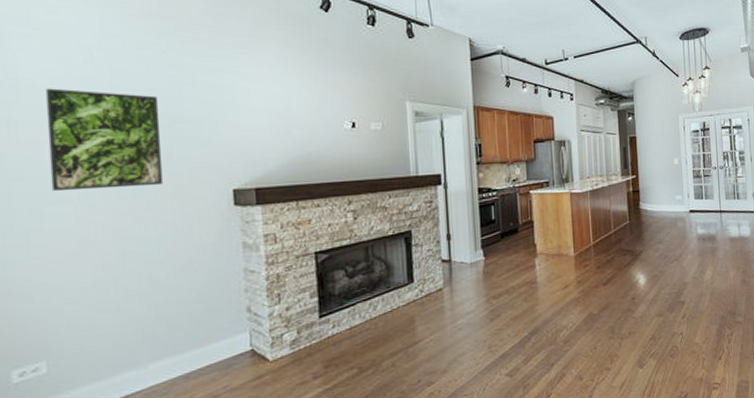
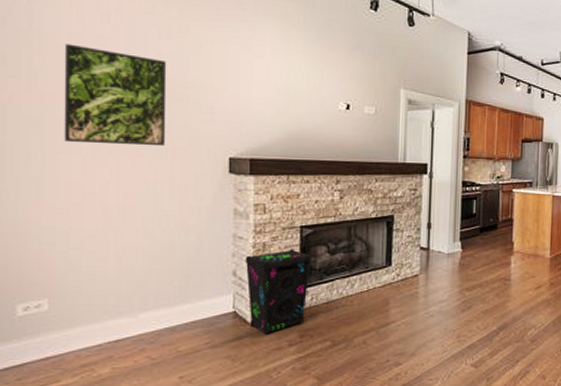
speaker: none [258,276,331,370] -> present [245,249,312,335]

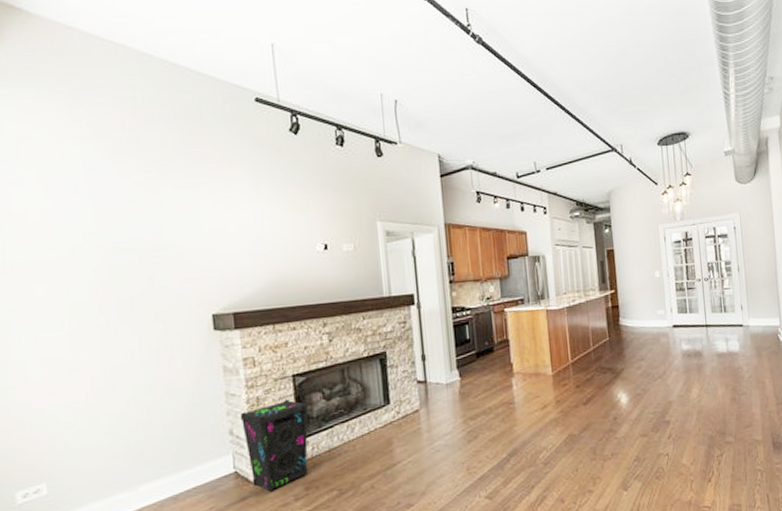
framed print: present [64,43,167,147] -> none [35,221,147,321]

